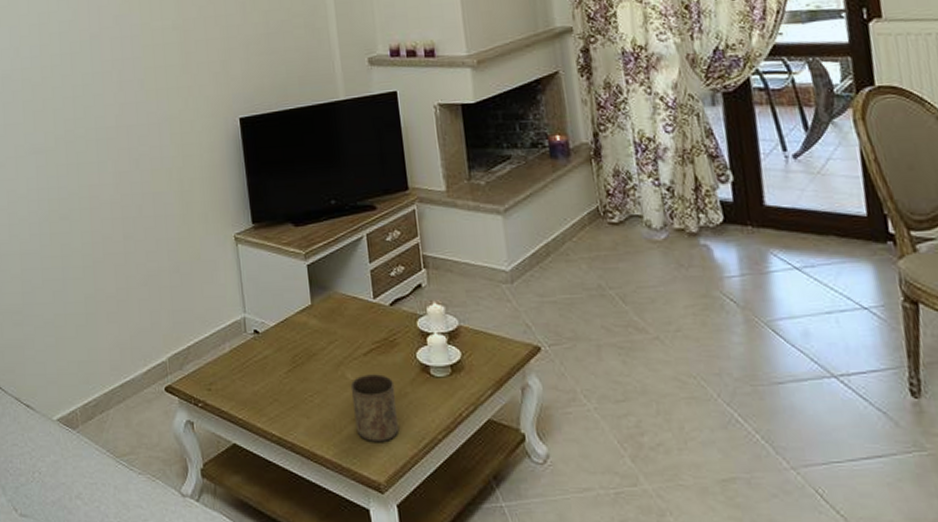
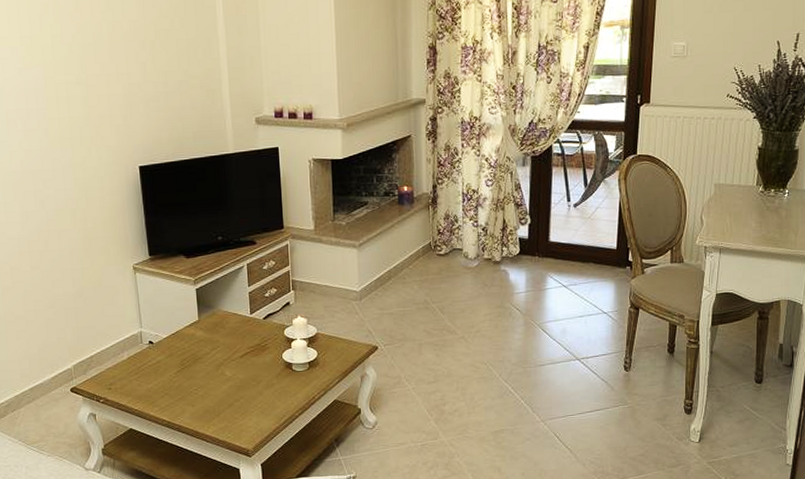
cup: present [350,374,400,441] -> none [228,371,266,421]

